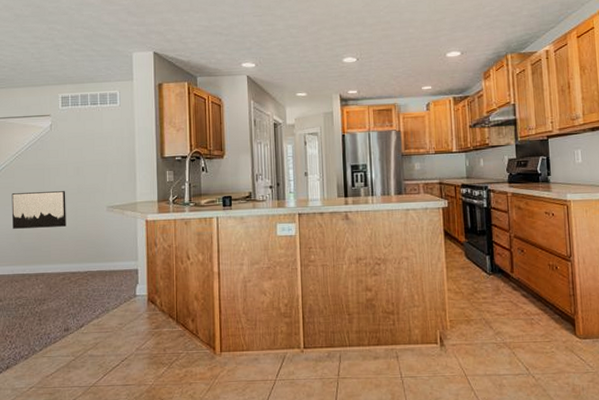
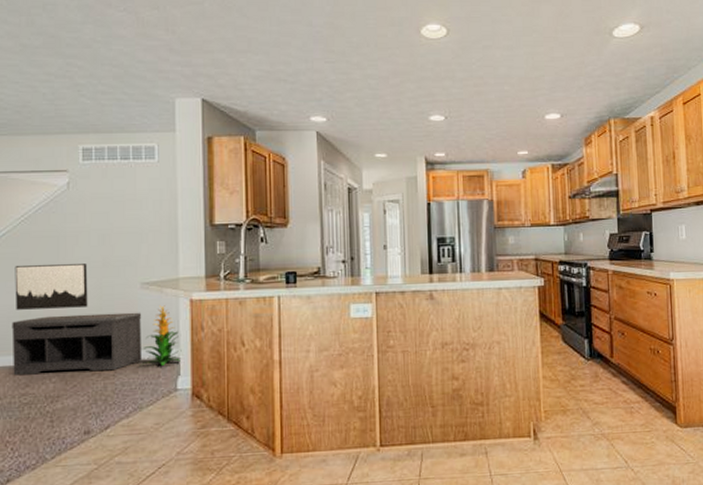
bench: none [9,230,109,282] -> present [12,312,143,376]
indoor plant: none [108,225,139,275] -> present [141,305,182,365]

